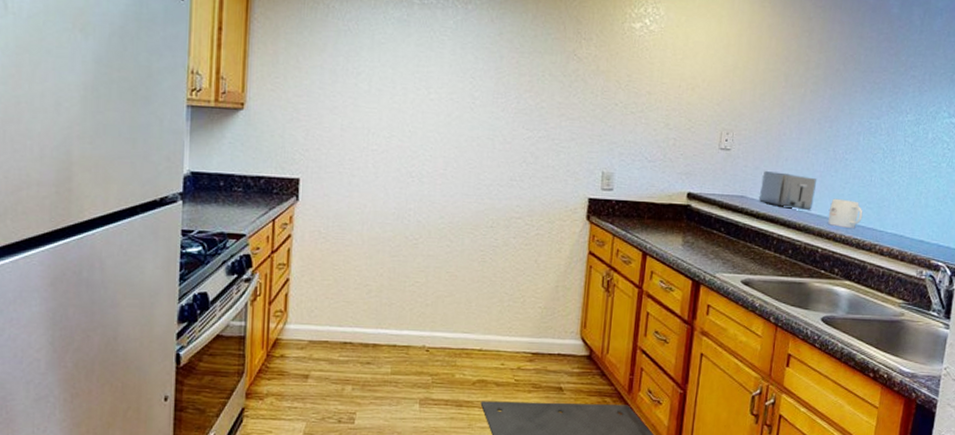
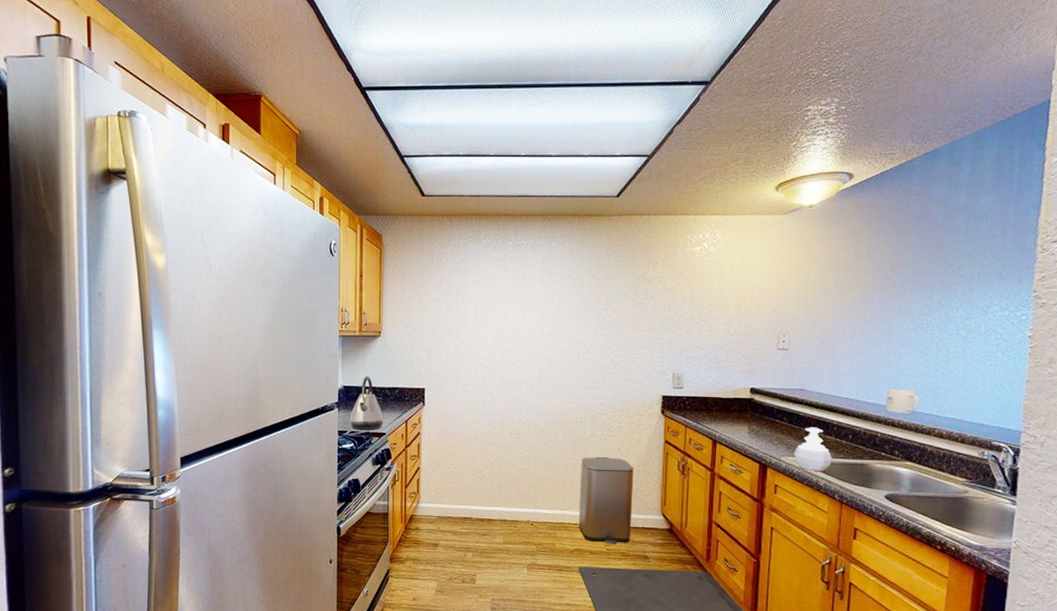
kettle: none [197,160,245,232] -> present [349,376,384,431]
pedal bin: none [484,269,552,375] -> present [579,457,634,545]
soap dispenser: none [729,239,771,291] -> present [793,427,833,472]
toaster: present [759,171,817,211] -> none [818,367,873,400]

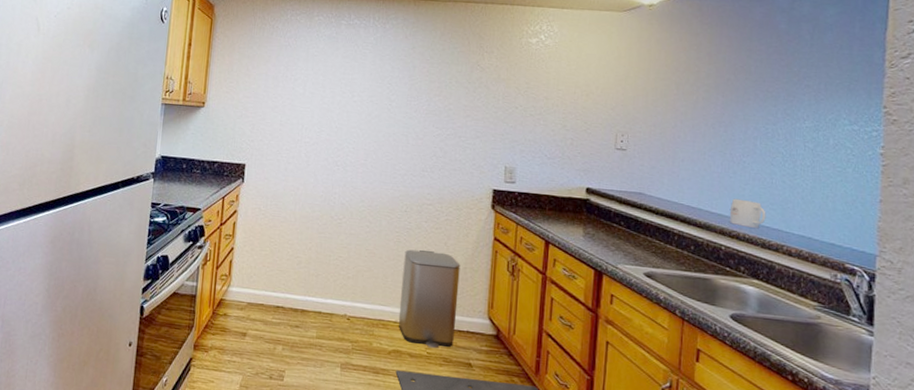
kettle: present [349,376,384,431] -> none [164,147,201,205]
soap dispenser: present [793,427,833,472] -> none [631,234,674,284]

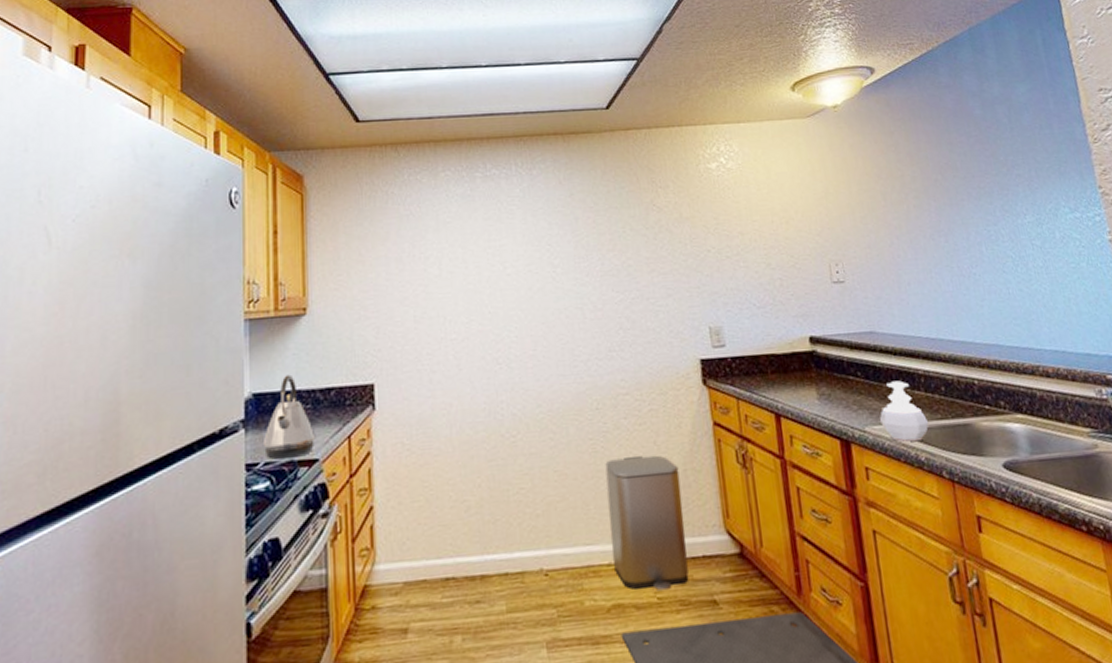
kettle: none [164,147,201,205] -> present [262,374,316,460]
soap dispenser: none [631,234,674,284] -> present [879,380,929,443]
mug: present [729,198,766,229] -> none [972,318,1013,353]

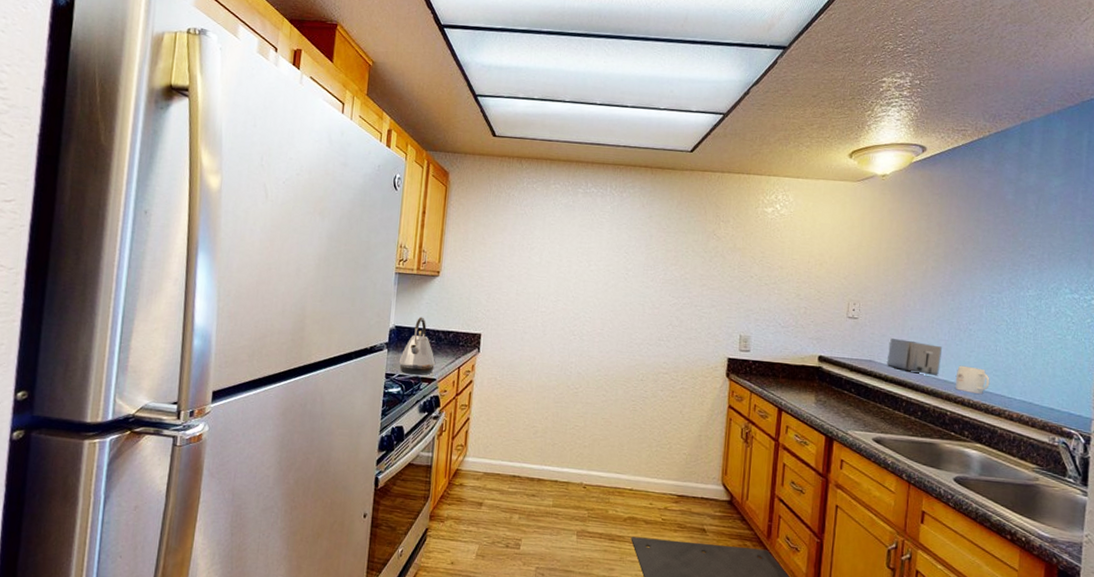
pedal bin: present [605,455,689,591] -> none [634,418,695,515]
soap dispenser: present [879,380,929,443] -> none [861,400,901,449]
toaster: none [888,299,953,339] -> present [887,338,943,377]
mug: none [972,318,1013,353] -> present [955,365,990,395]

